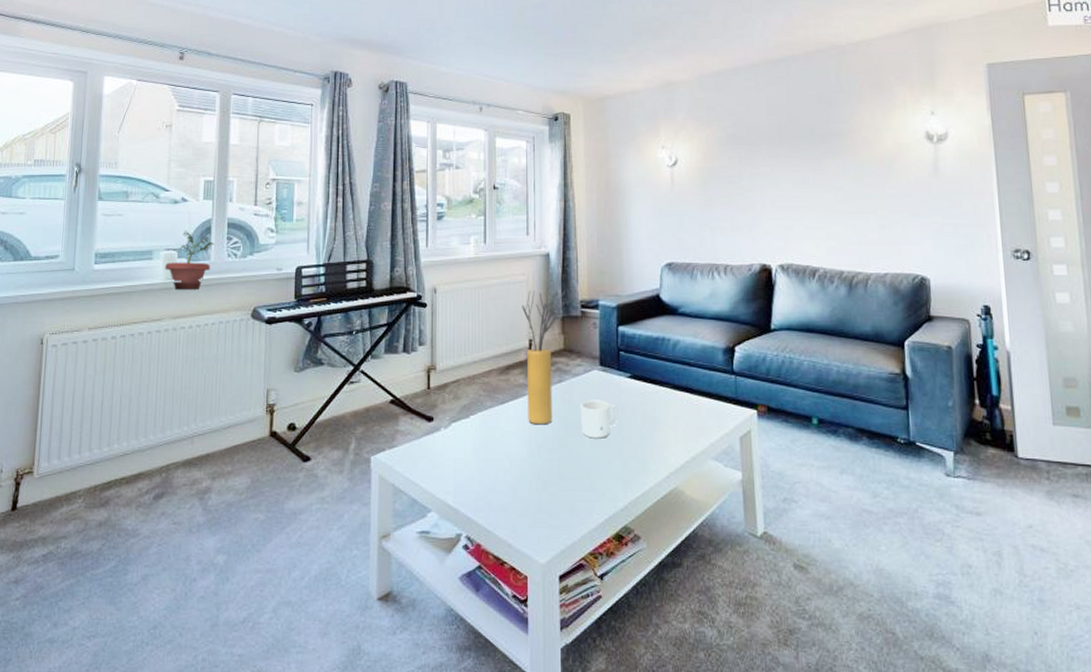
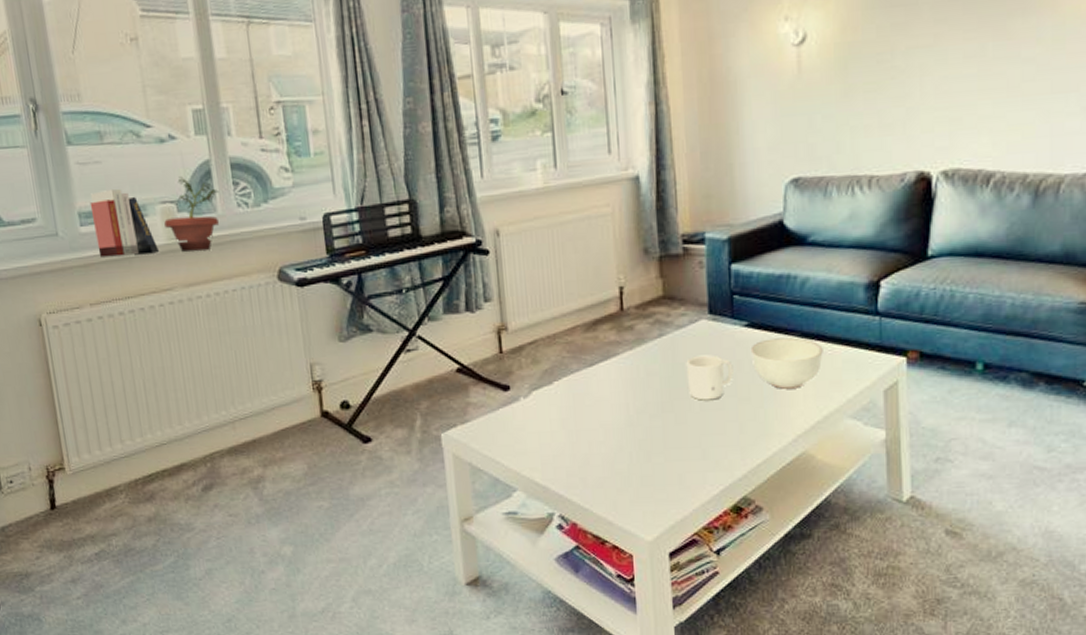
books: none [105,237,157,291] -> present [89,189,160,258]
vase: present [522,286,565,425] -> none [608,218,662,388]
bowl: none [632,389,691,432] -> present [750,337,823,389]

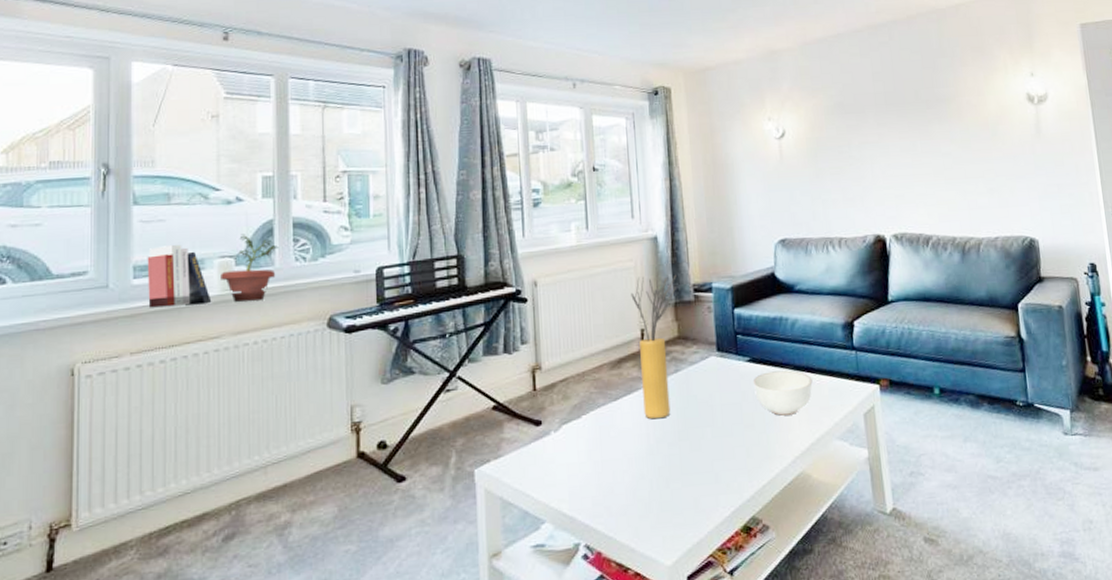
vase: none [608,218,662,388] -> present [631,271,677,419]
mug: present [686,354,734,401] -> none [699,387,740,429]

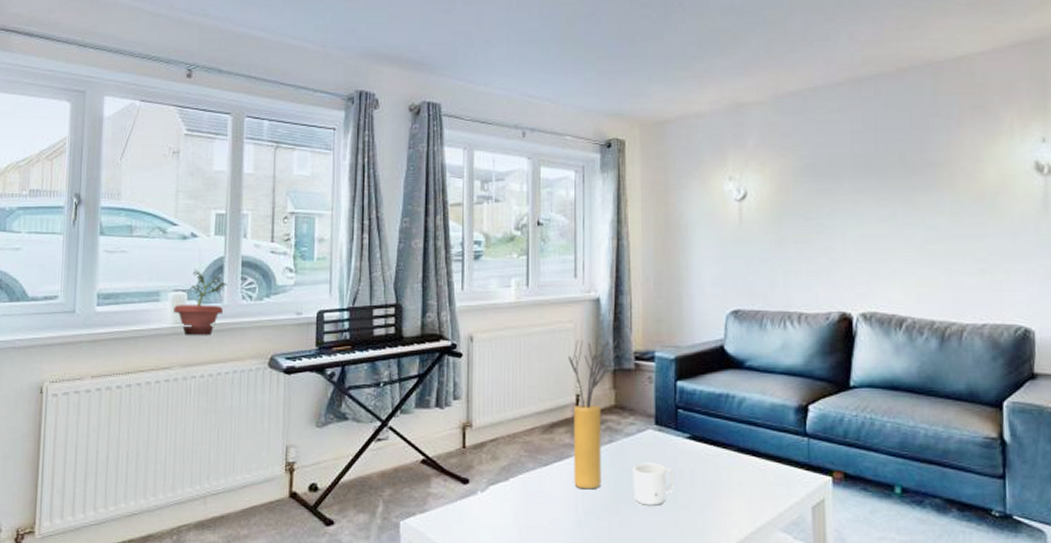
books: present [147,245,212,308] -> none [109,276,165,336]
mug: none [699,387,740,429] -> present [632,462,675,506]
bowl: present [753,370,813,416] -> none [691,451,757,499]

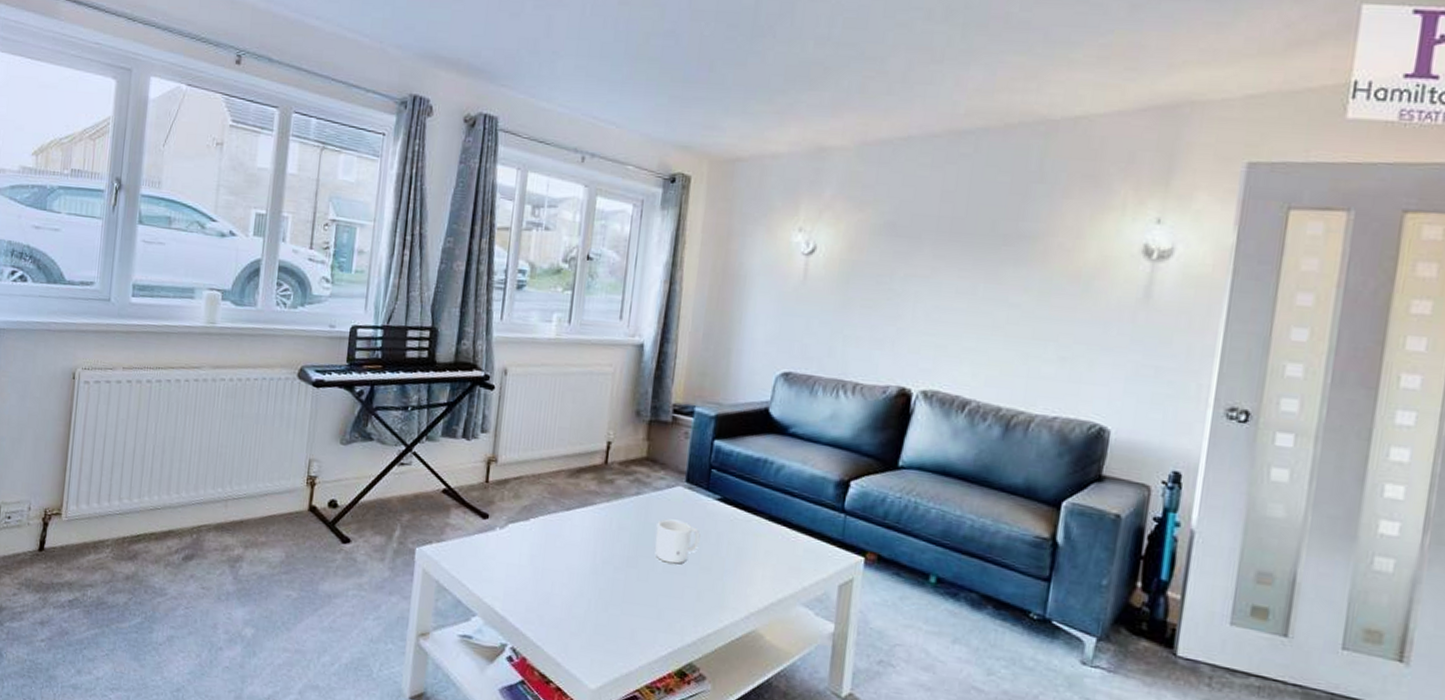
potted plant: present [174,269,228,336] -> none [207,269,263,340]
vase: present [568,335,617,490] -> none [595,382,657,540]

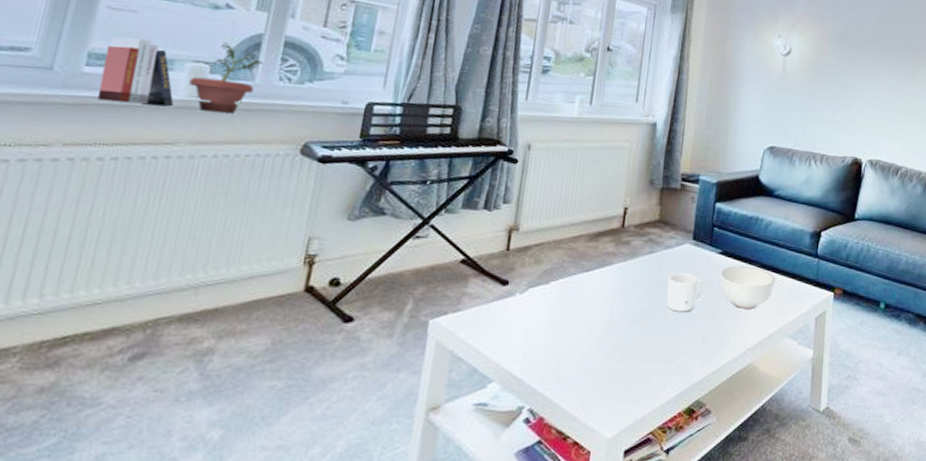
books: none [142,269,197,333] -> present [96,37,174,107]
potted plant: none [207,269,263,340] -> present [189,42,263,115]
bowl: none [719,516,788,568] -> present [720,266,776,309]

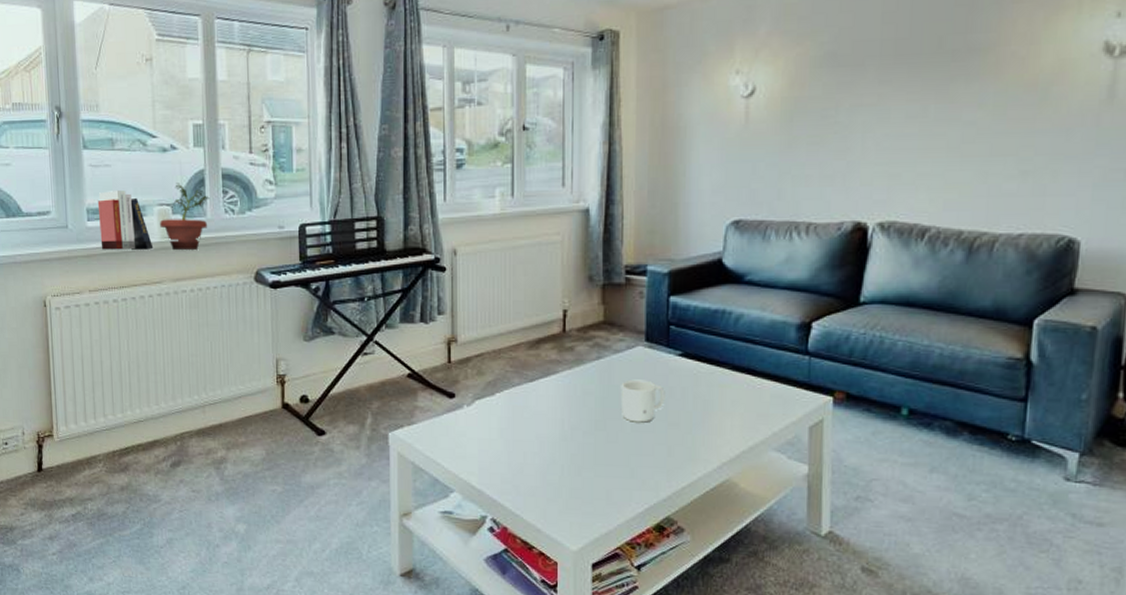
bowl: present [720,266,776,309] -> none [683,369,753,418]

